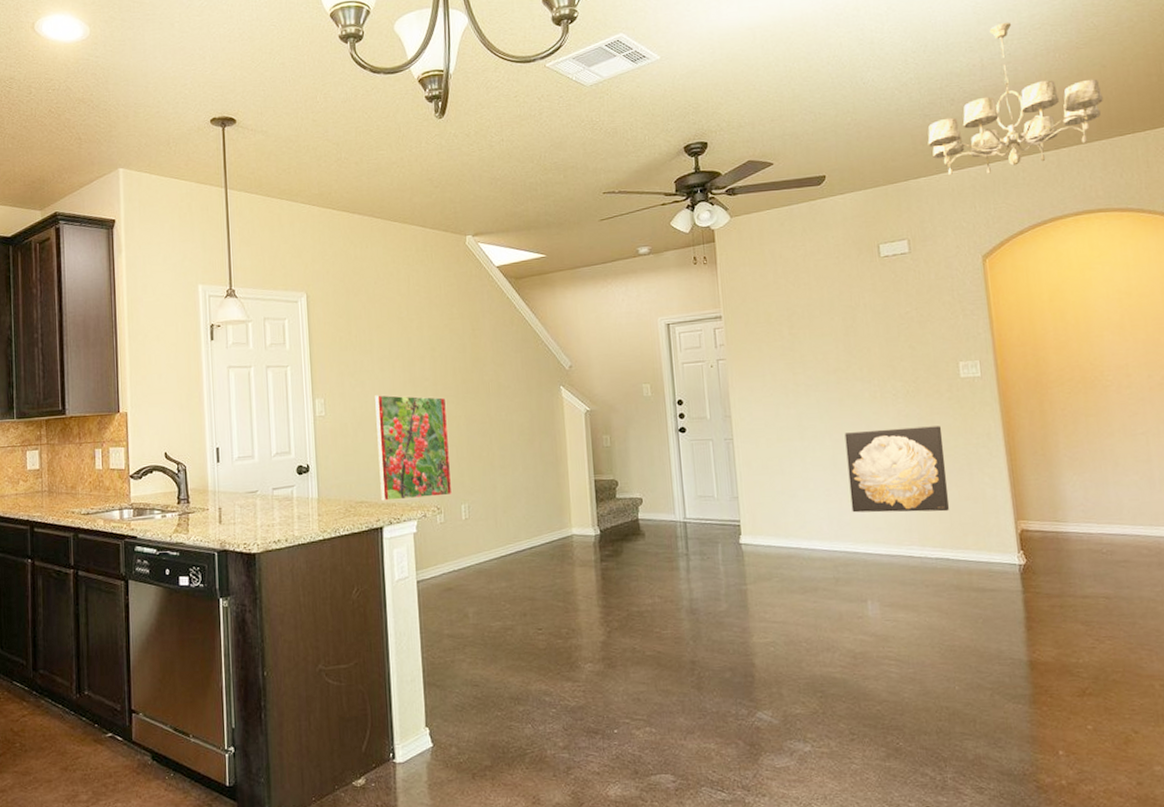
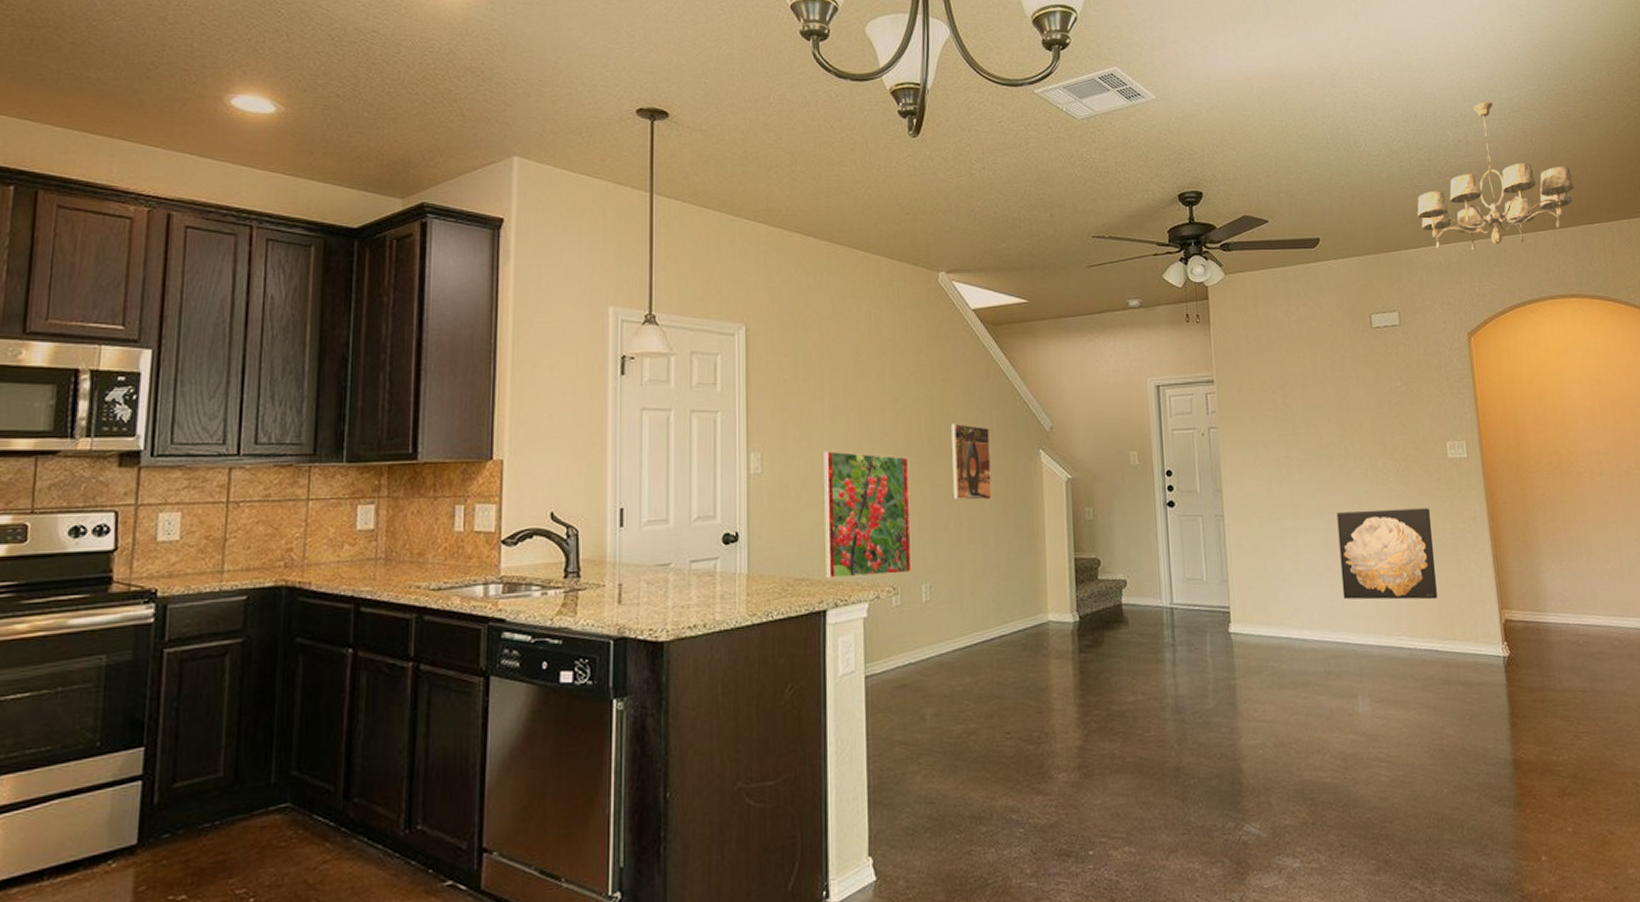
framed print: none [481,366,519,433] -> present [950,422,992,500]

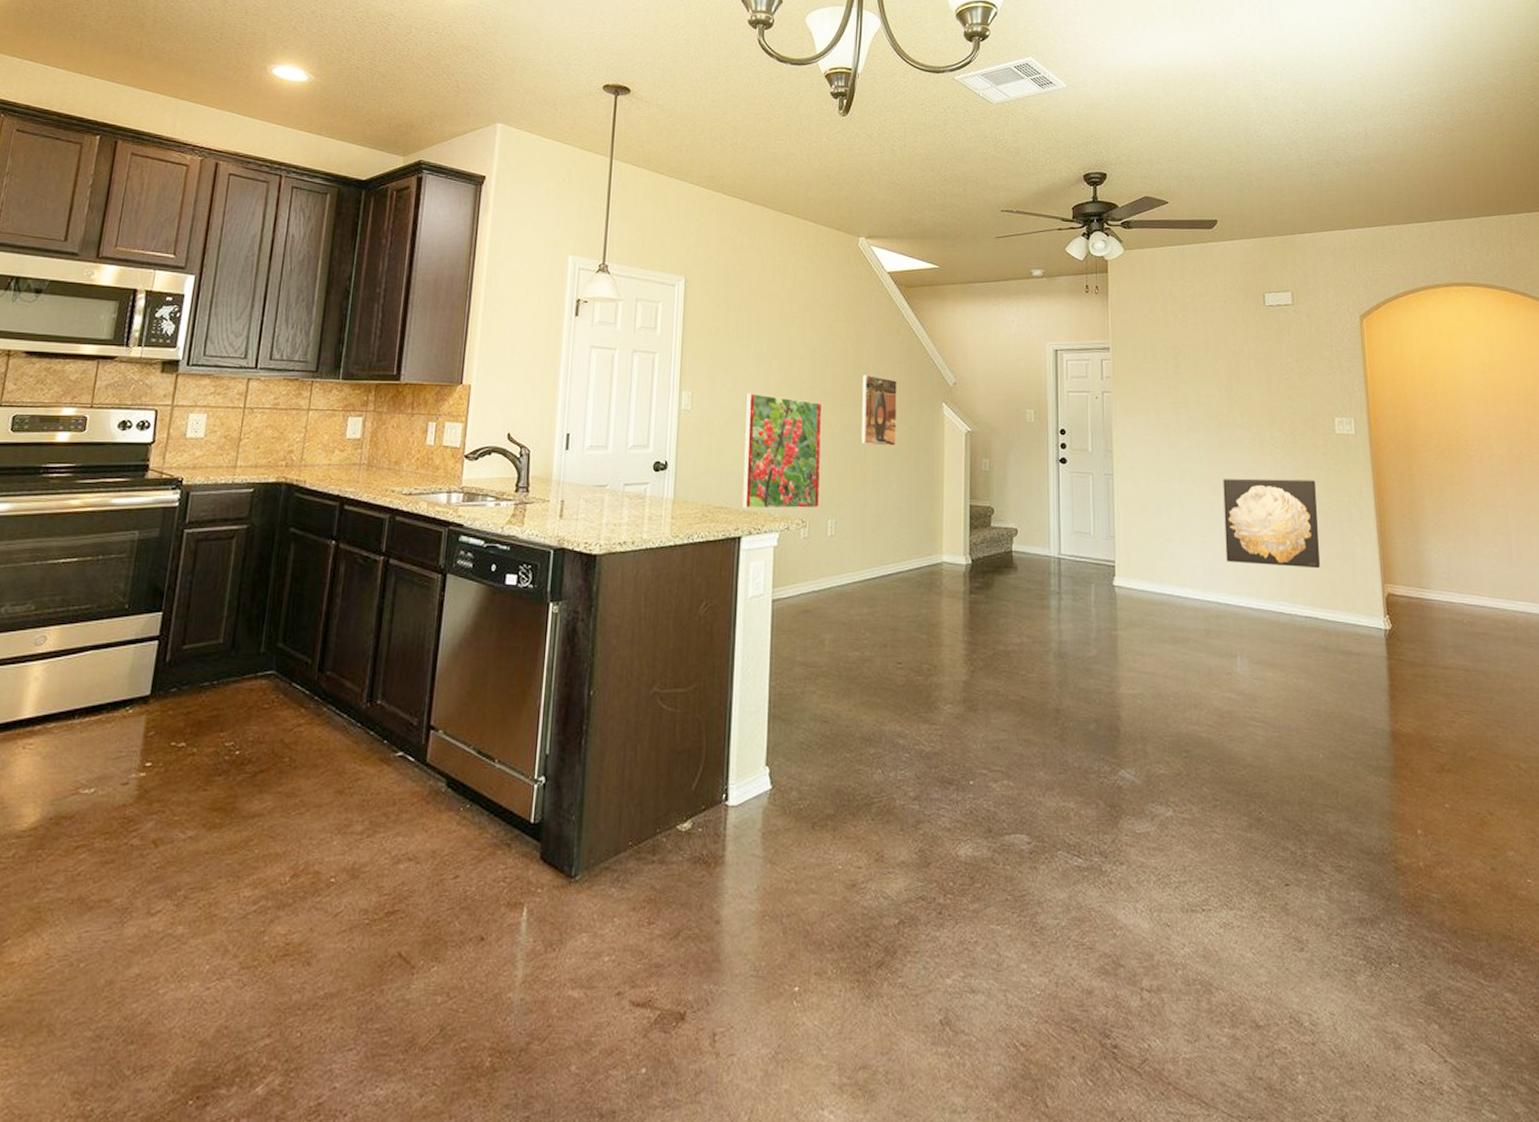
chandelier: present [1417,101,1574,251] -> none [1314,97,1473,237]

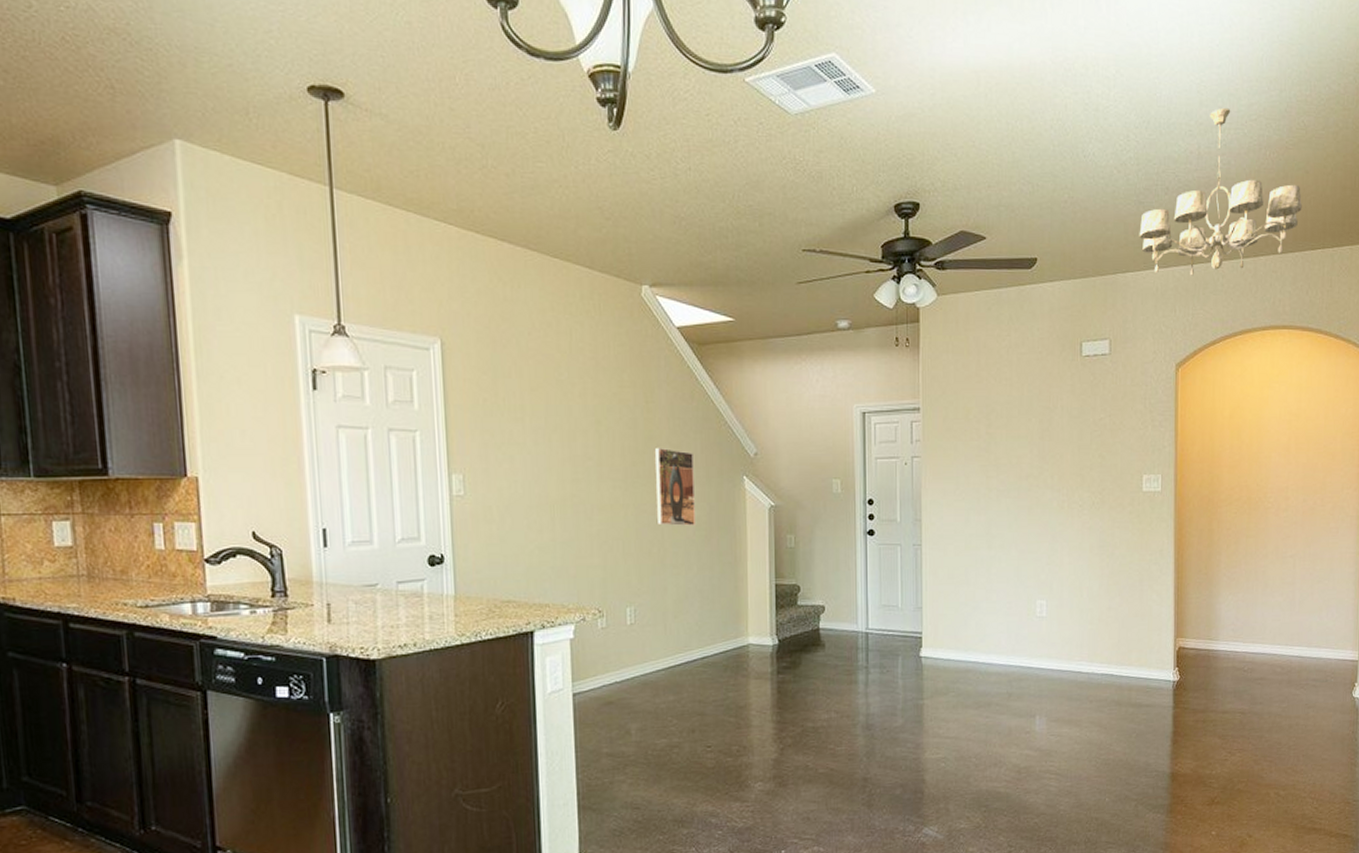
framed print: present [742,393,823,509] -> none [526,474,617,601]
wall art: present [1223,478,1321,569] -> none [1030,540,1120,628]
chandelier: none [1314,97,1473,237] -> present [1139,107,1302,276]

